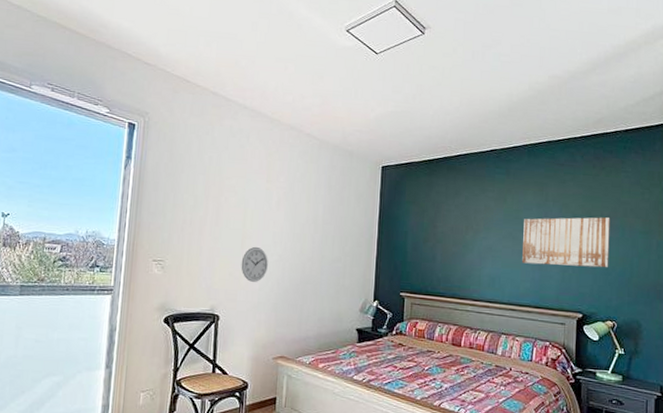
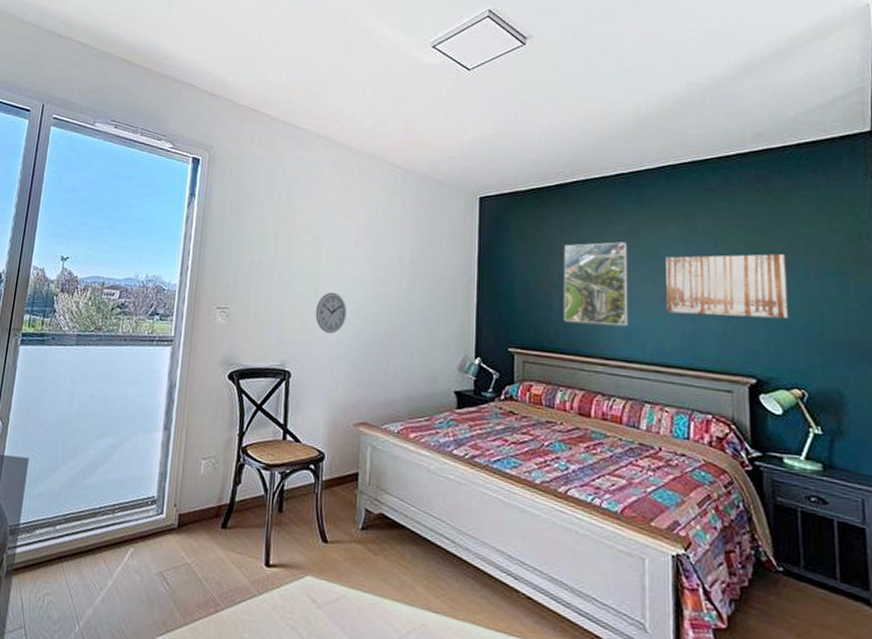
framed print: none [444,206,496,274] -> present [563,242,629,326]

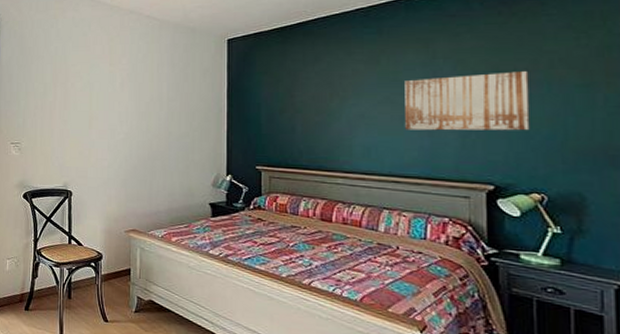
wall clock: present [315,291,347,333] -> none [89,126,115,160]
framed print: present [563,242,629,326] -> none [306,70,368,143]

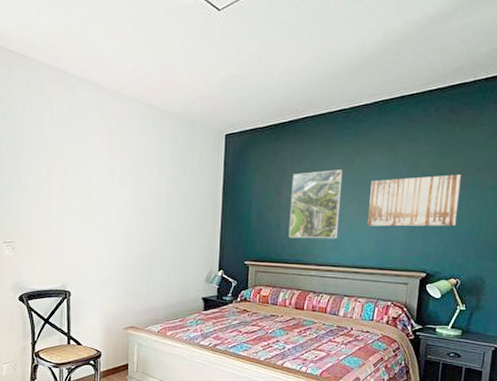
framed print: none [306,70,368,143] -> present [288,169,343,238]

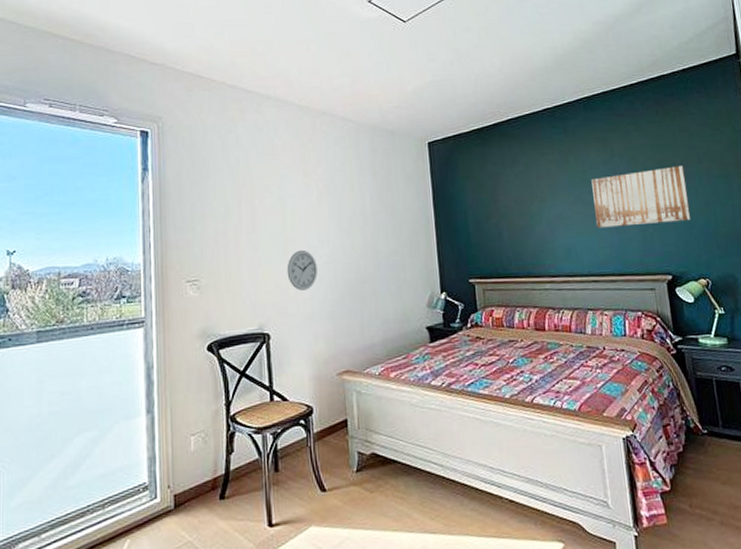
wall clock: none [88,223,114,258] -> present [286,249,318,290]
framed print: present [288,169,343,238] -> none [506,170,568,249]

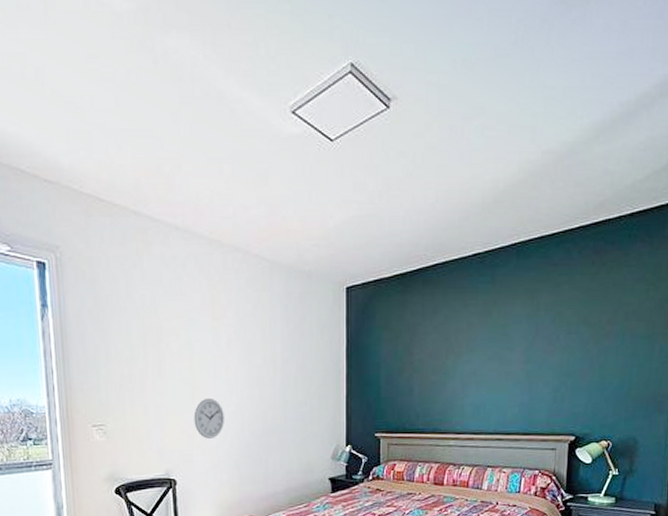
wall art: present [591,166,691,228] -> none [510,324,610,386]

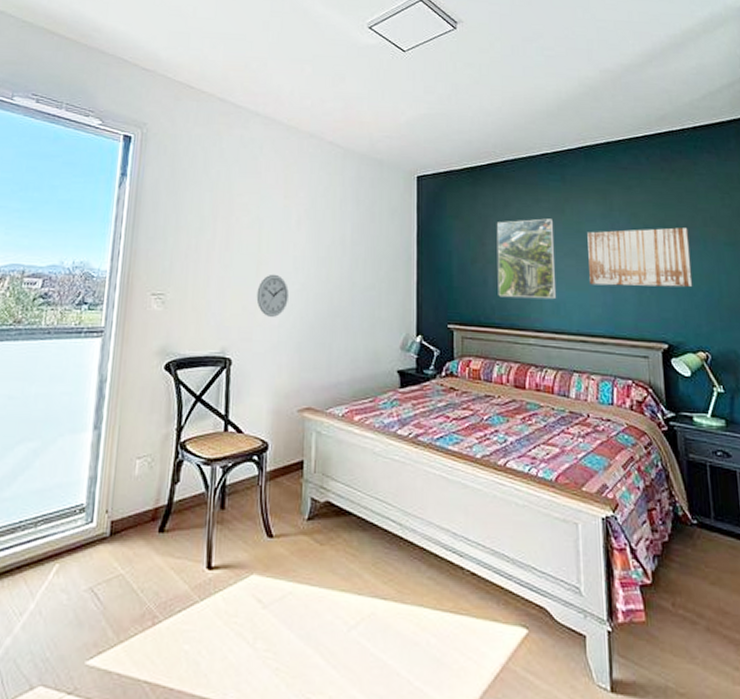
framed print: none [423,323,480,405] -> present [496,218,557,298]
wall art: none [510,324,610,386] -> present [587,227,693,288]

